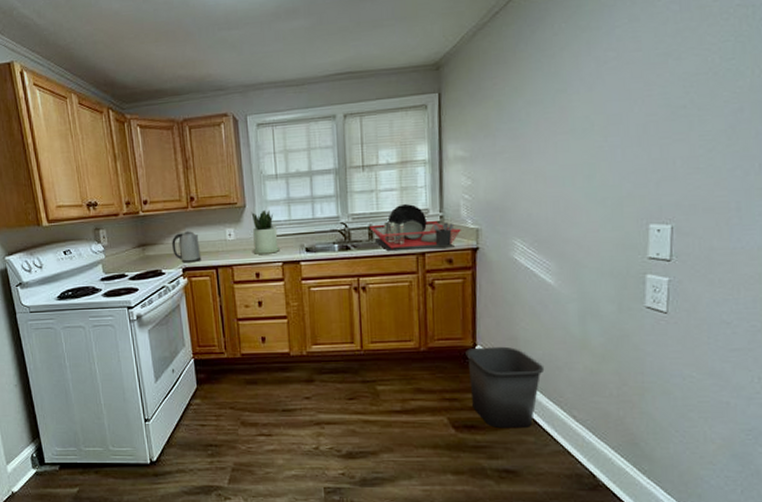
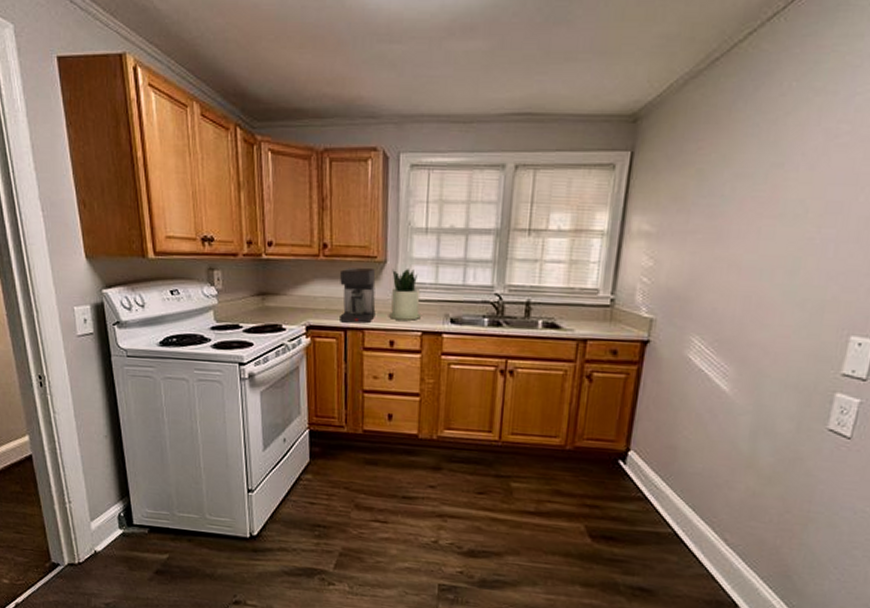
kettle: present [172,231,202,263] -> none [296,283,329,321]
coffee maker: none [207,214,241,262] -> present [340,268,376,324]
dish rack: present [369,203,461,252] -> none [527,279,633,337]
waste bin: present [465,346,543,429] -> none [614,453,701,546]

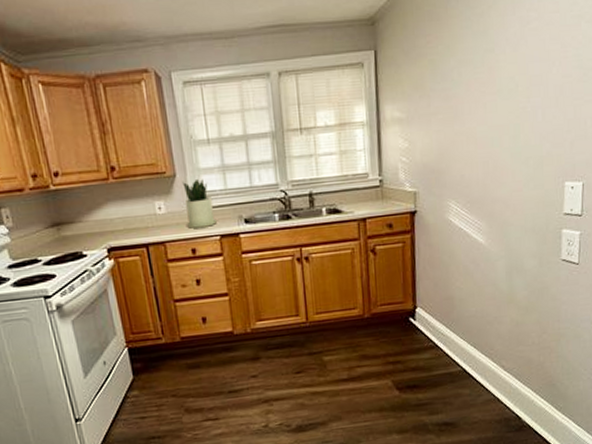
coffee maker: present [340,268,376,324] -> none [132,184,174,240]

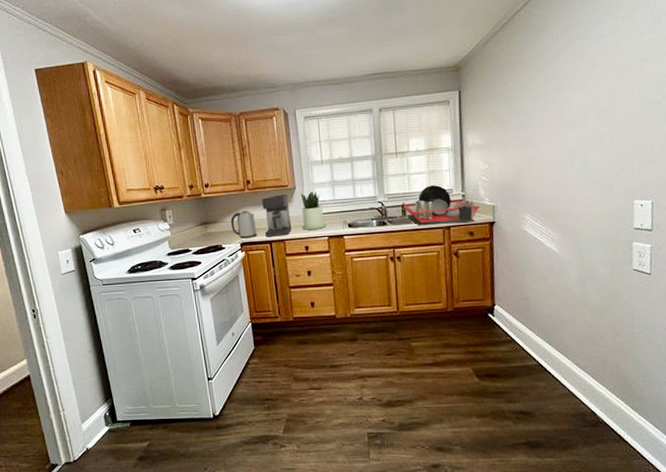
kettle: none [92,205,129,243] -> present [231,210,257,239]
coffee maker: none [132,184,174,240] -> present [262,195,292,237]
dish rack: none [310,168,400,219] -> present [402,184,480,226]

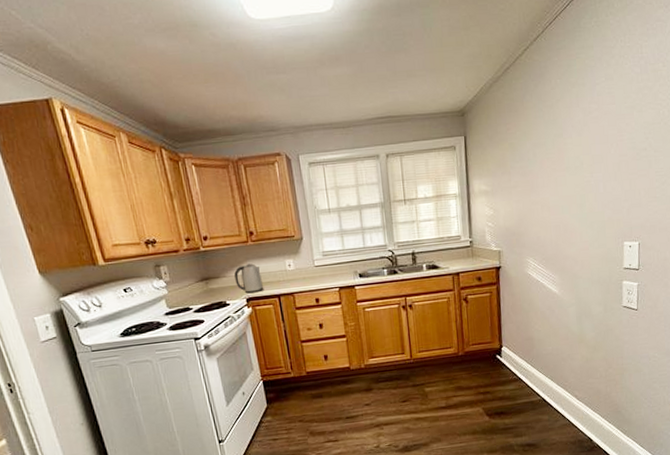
coffee maker: present [262,195,292,237] -> none [267,246,301,291]
planter: present [300,190,327,230] -> none [308,241,337,282]
dish rack: present [402,184,480,226] -> none [412,231,487,274]

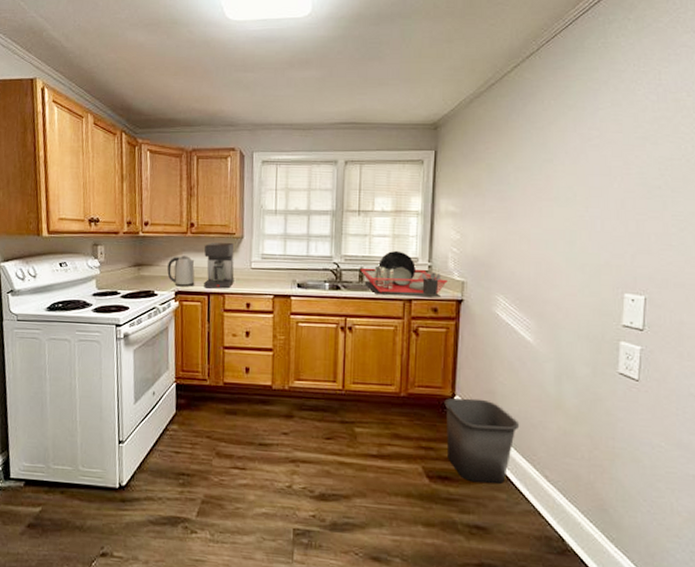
coffee maker: none [267,246,301,291] -> present [204,243,234,289]
dish rack: none [412,231,487,274] -> present [360,250,448,297]
waste bin: none [494,346,553,412] -> present [444,398,518,484]

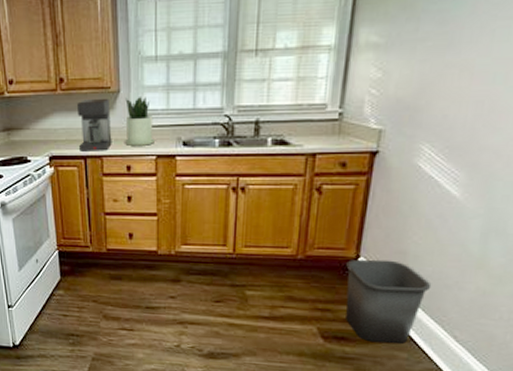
kettle: present [167,256,195,287] -> none [39,116,70,151]
planter: none [245,242,274,286] -> present [124,96,156,146]
dish rack: present [360,250,448,297] -> none [256,96,361,151]

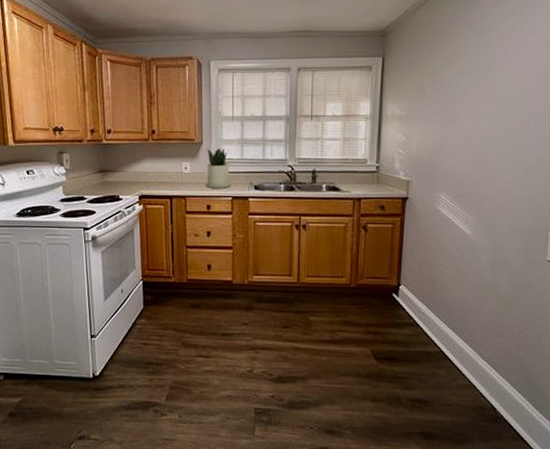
coffee maker: present [77,99,112,151] -> none [166,149,195,192]
waste bin: present [345,259,430,344] -> none [390,287,457,363]

